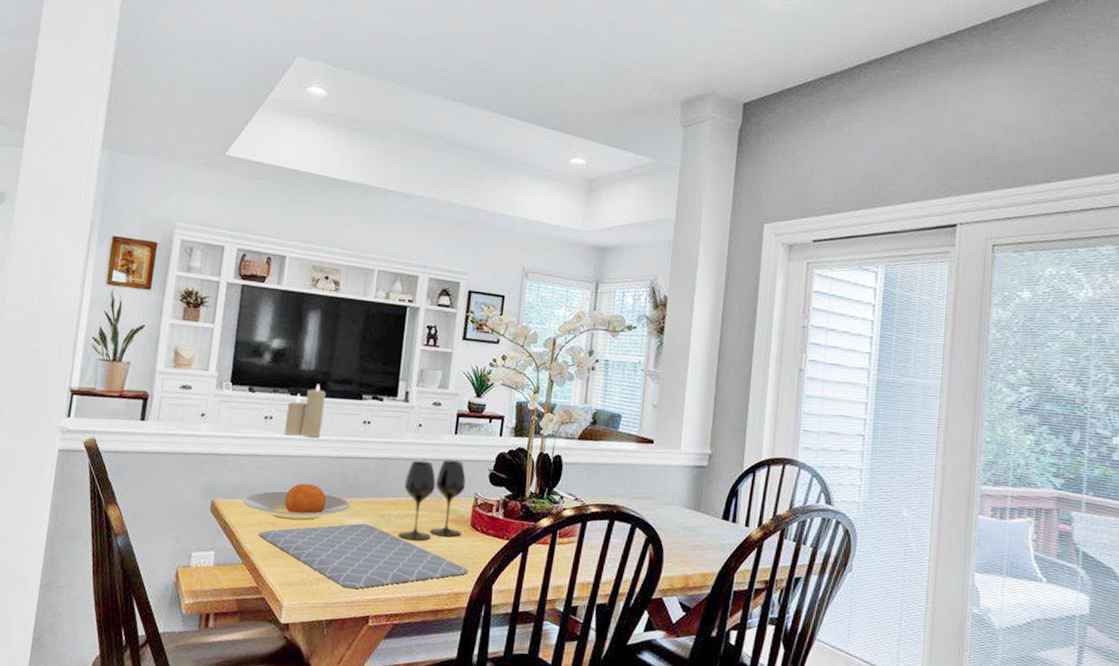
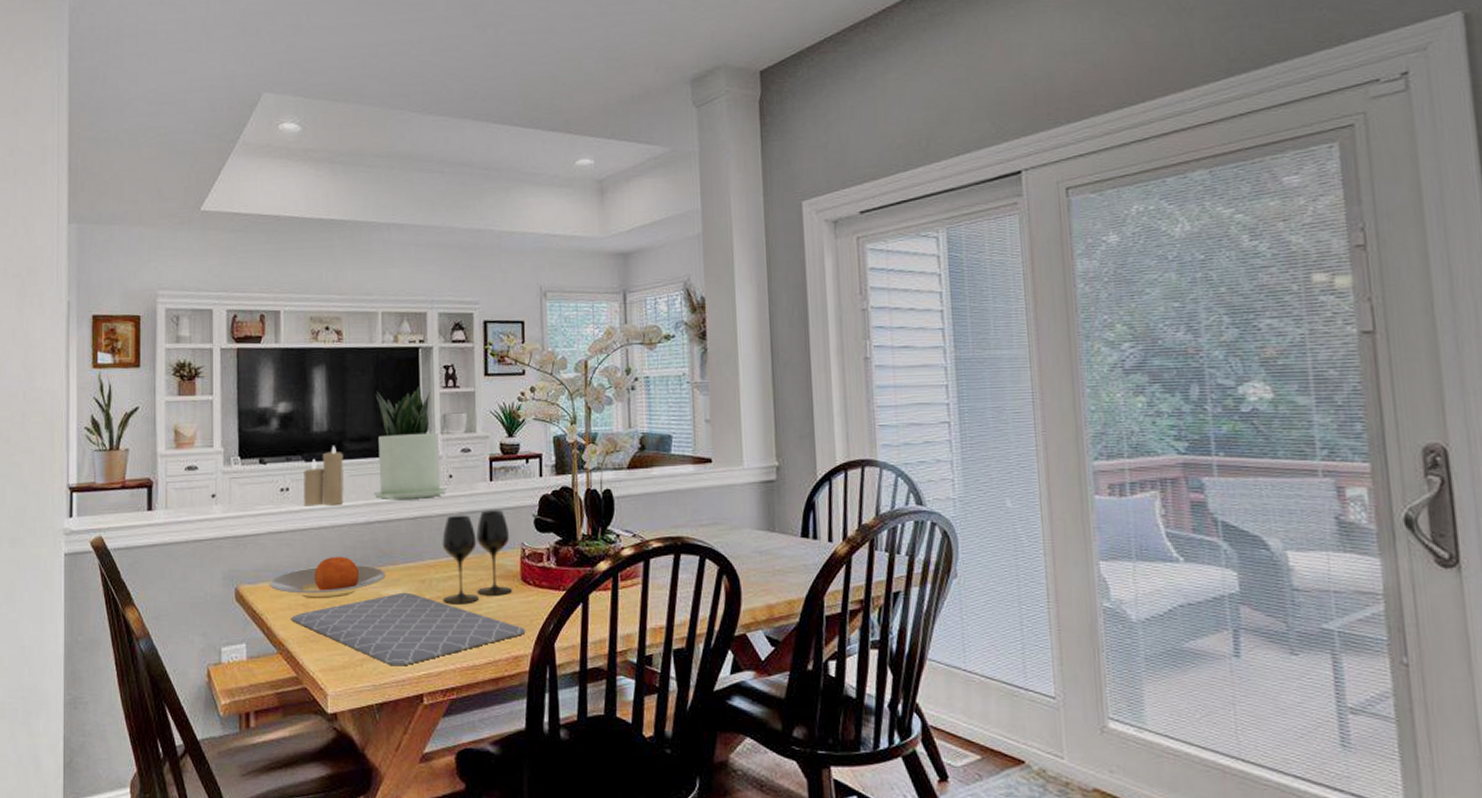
planter: none [348,339,416,442] -> present [373,386,448,501]

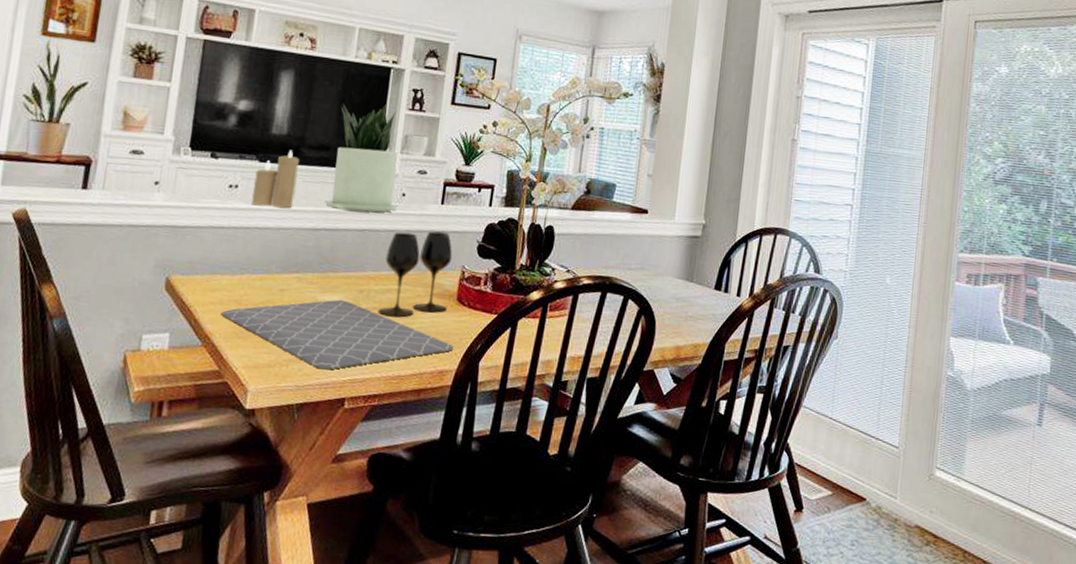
plate: present [270,556,386,598] -> none [203,257,325,298]

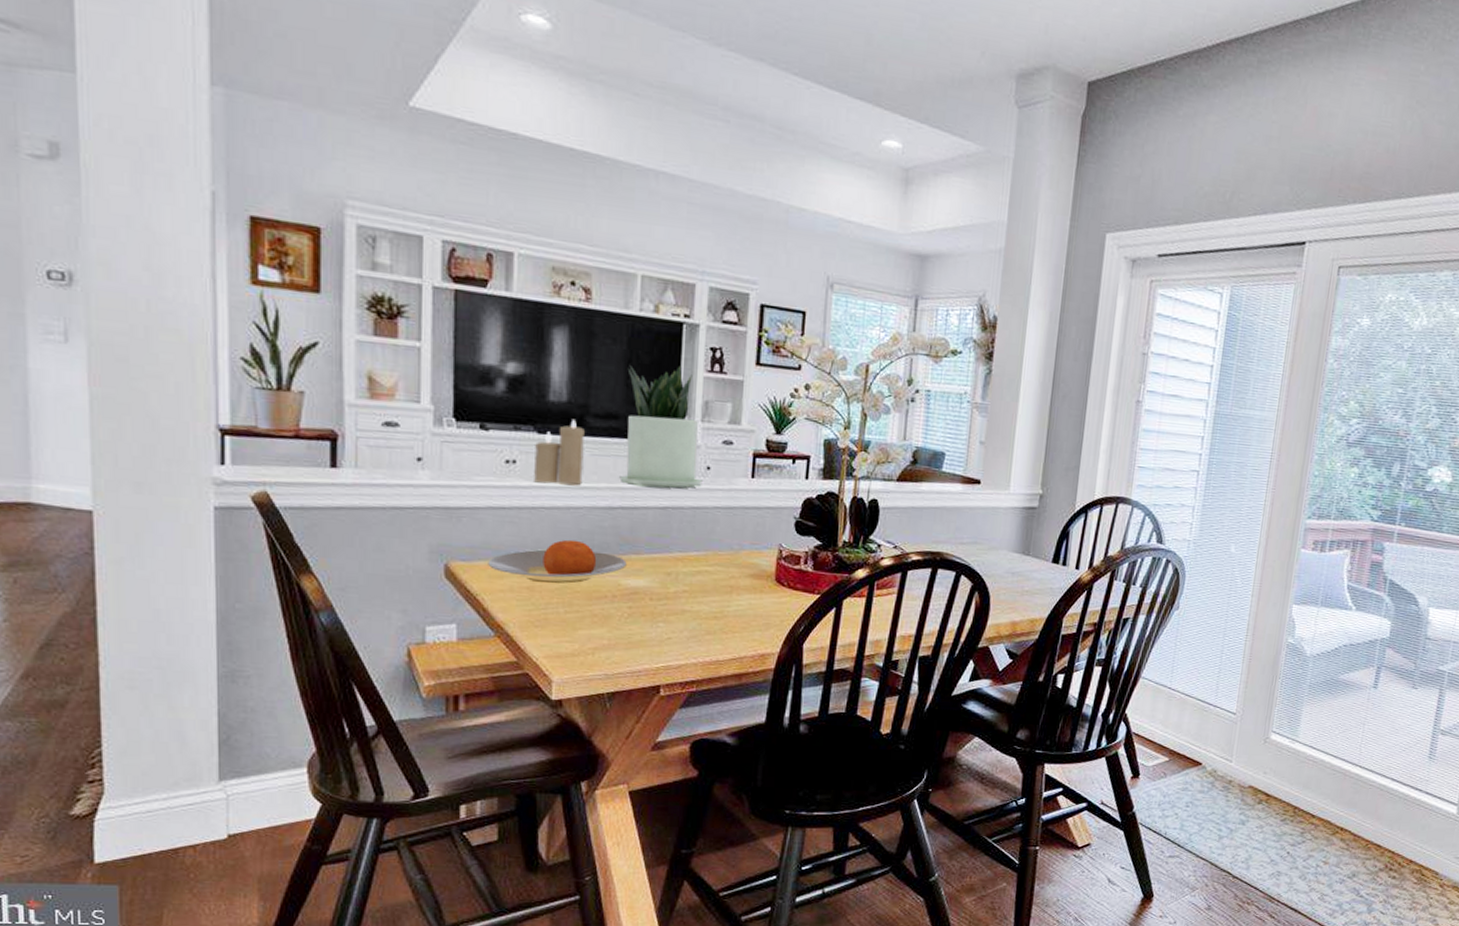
plate: none [203,257,325,298] -> present [488,539,627,584]
placemat: present [221,299,454,370] -> none [513,583,775,657]
wine glass: present [379,231,453,317] -> none [690,507,768,600]

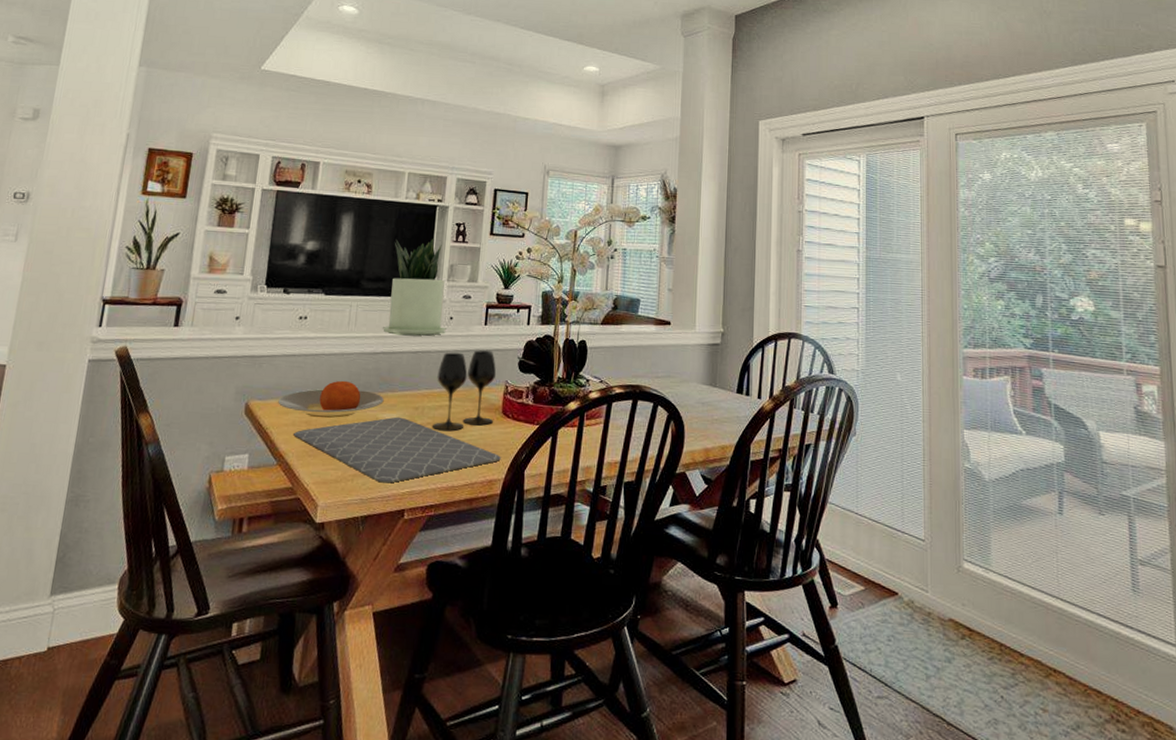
placemat: none [513,583,775,657] -> present [293,417,501,483]
candle: present [533,420,585,486] -> none [318,283,359,336]
wine glass: none [690,507,768,600] -> present [433,350,497,431]

